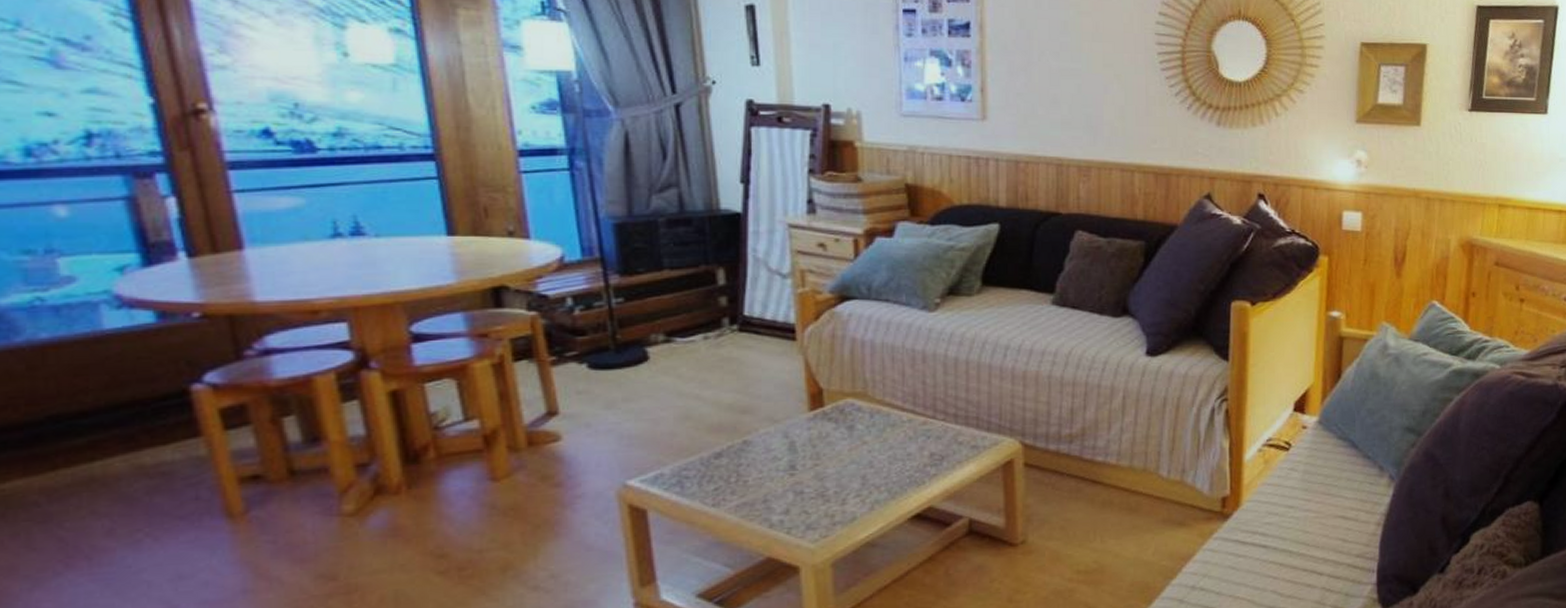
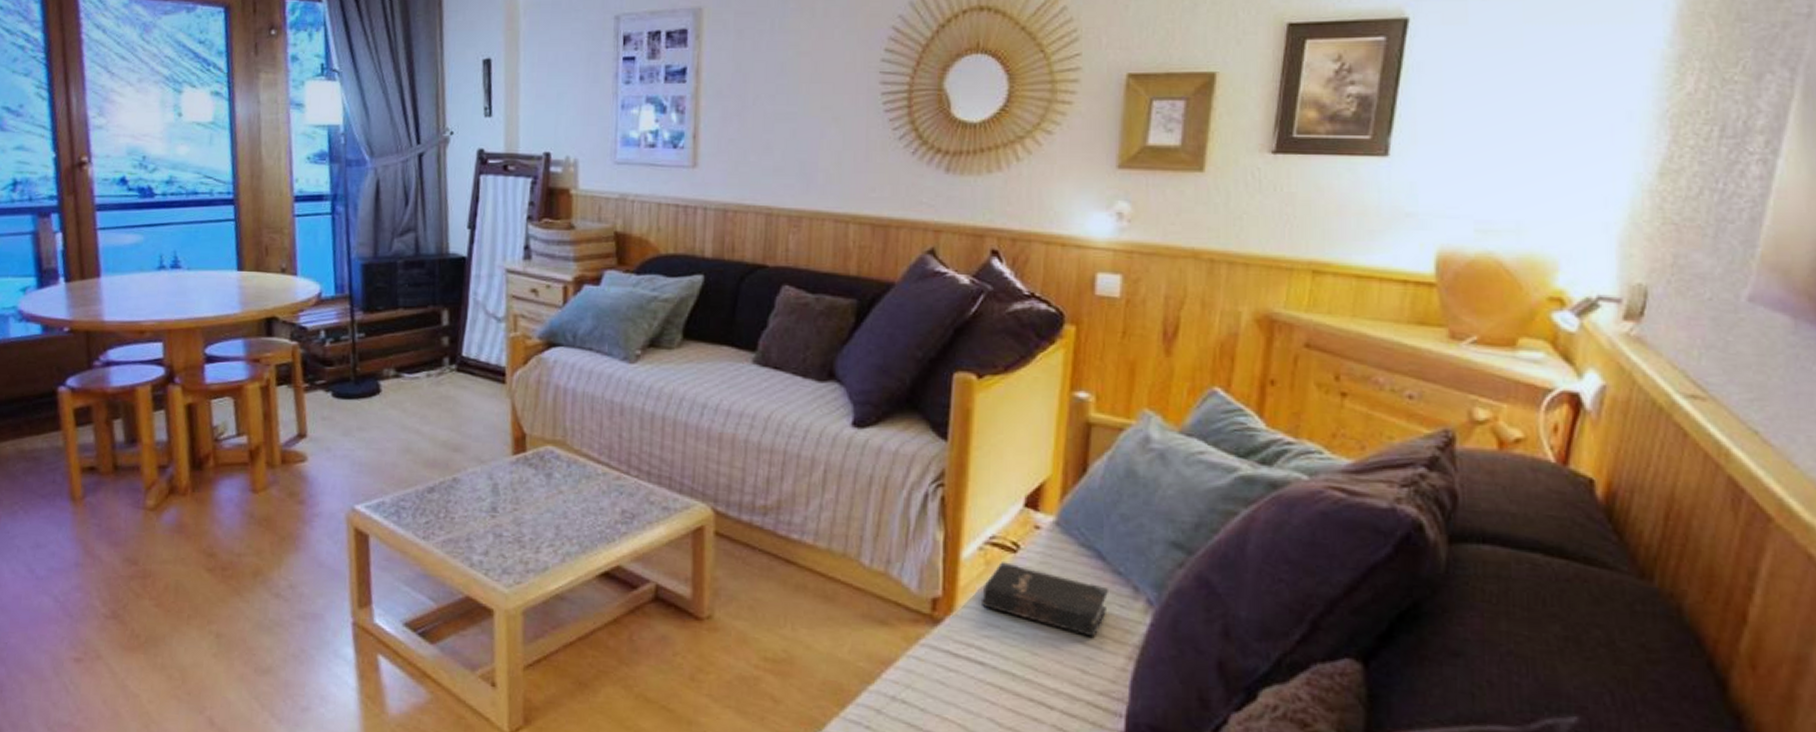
hardback book: none [1263,459,1361,512] -> present [982,562,1108,637]

